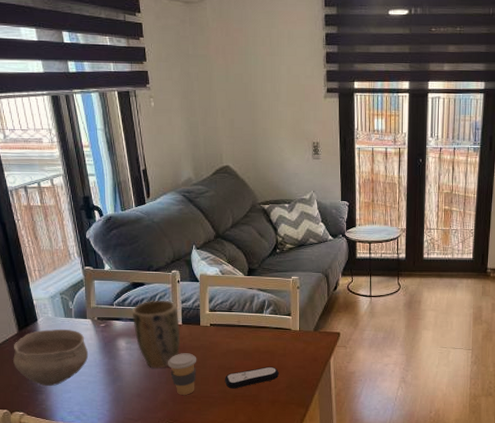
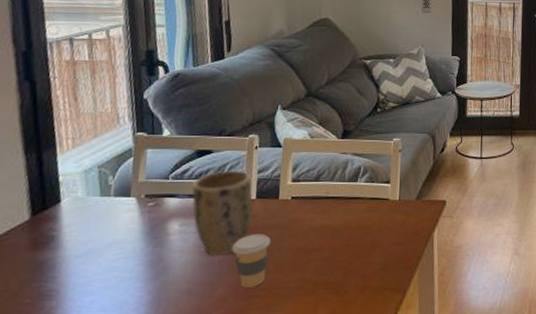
bowl: present [13,329,89,386] -> none [16,211,127,288]
remote control: present [224,366,280,389] -> none [303,245,373,276]

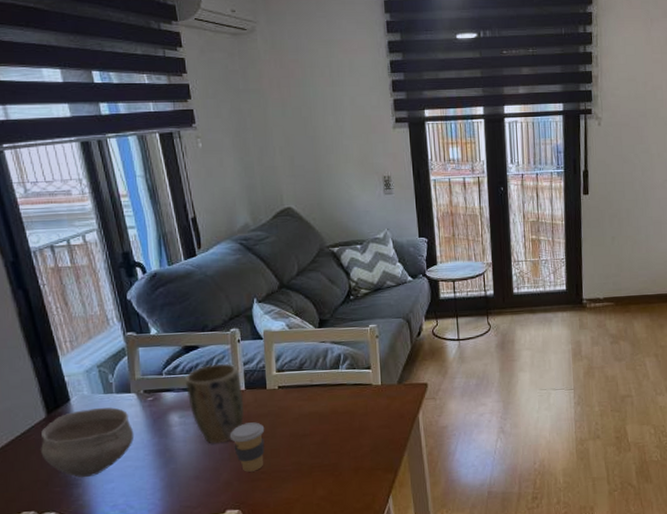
bowl: none [16,211,127,288] -> present [41,407,135,478]

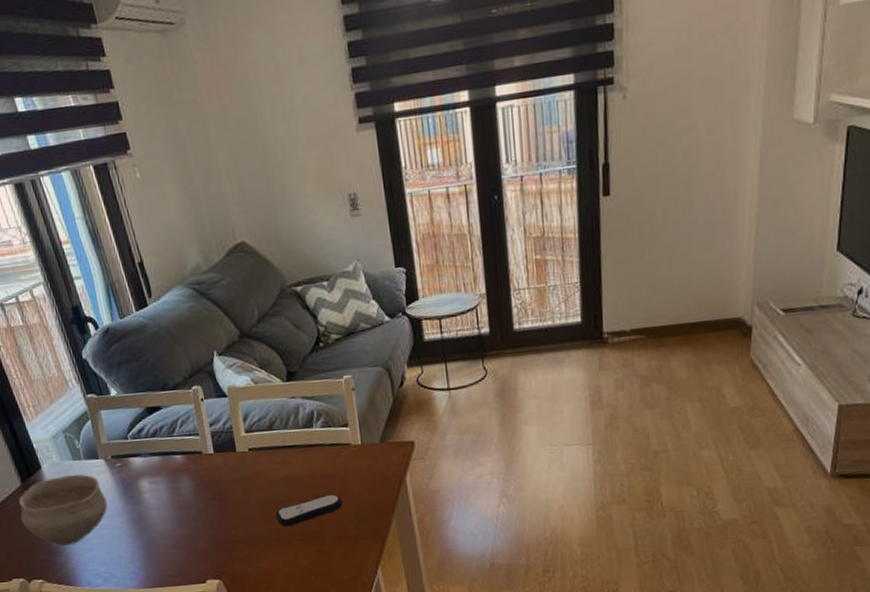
plant pot: present [184,363,244,444] -> none [150,424,216,512]
coffee cup: present [229,422,265,472] -> none [202,488,241,541]
remote control: none [298,428,362,459] -> present [275,493,343,527]

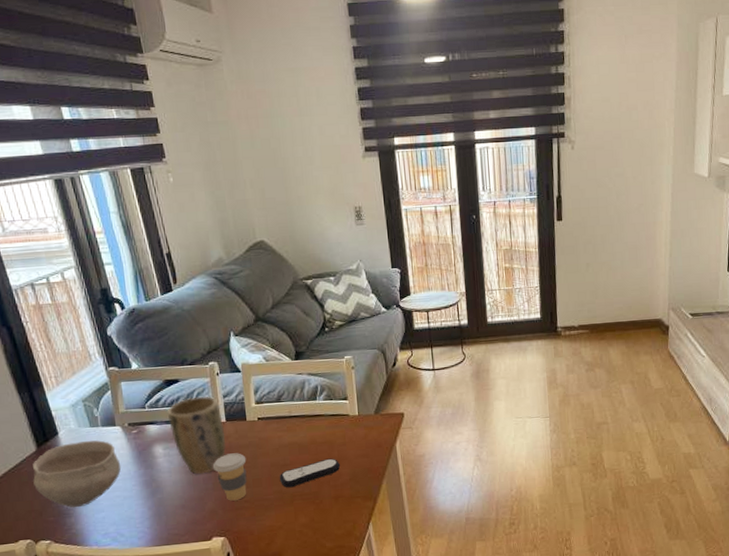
plant pot: none [150,424,216,512] -> present [167,396,226,475]
coffee cup: none [202,488,241,541] -> present [212,453,247,501]

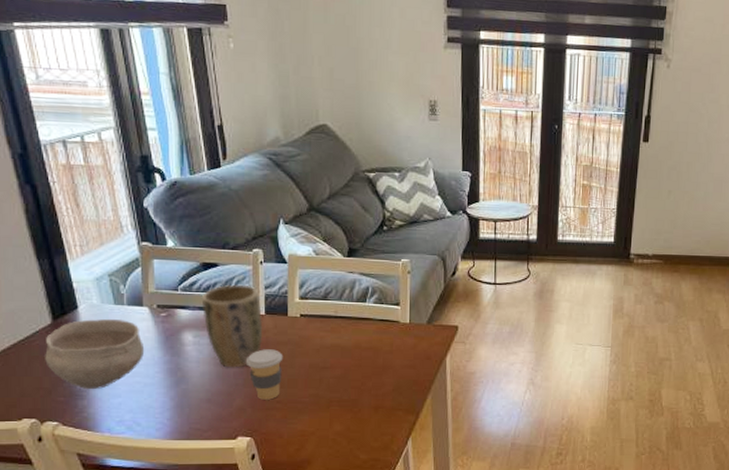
remote control: present [279,458,341,488] -> none [317,365,385,393]

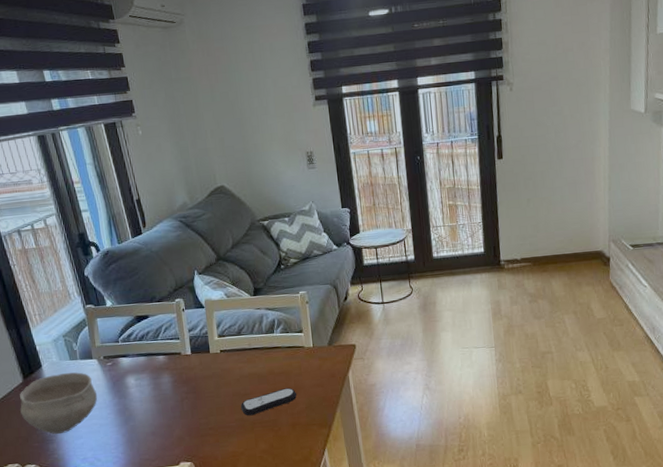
plant pot: present [201,284,263,368] -> none [138,330,192,404]
coffee cup: present [245,349,283,400] -> none [179,383,211,428]
remote control: none [317,365,385,393] -> present [240,387,297,416]

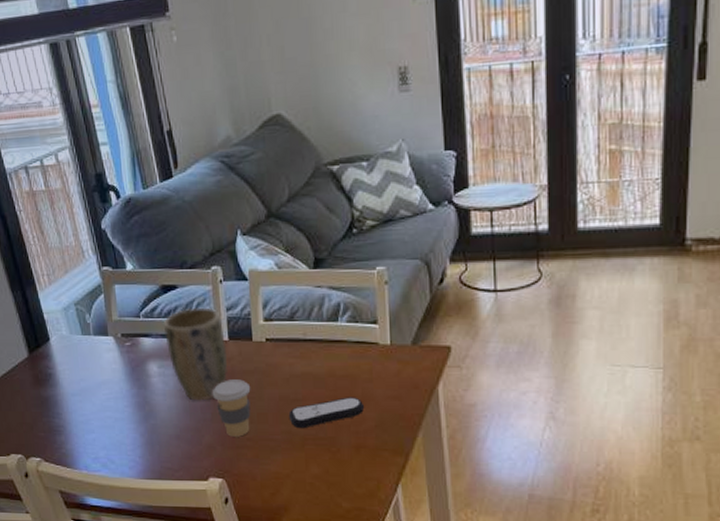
bowl: present [20,372,98,434] -> none [25,350,113,424]
plant pot: none [138,330,192,404] -> present [163,307,228,401]
coffee cup: none [179,383,211,428] -> present [212,379,251,437]

